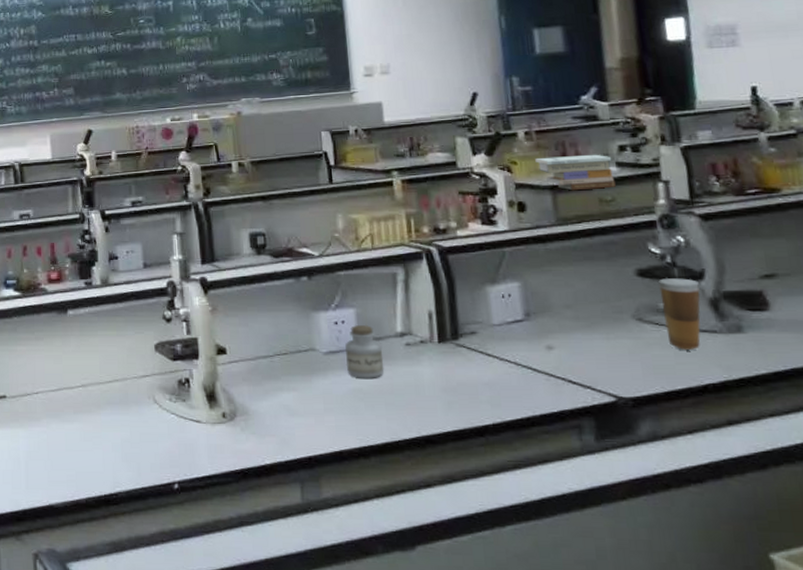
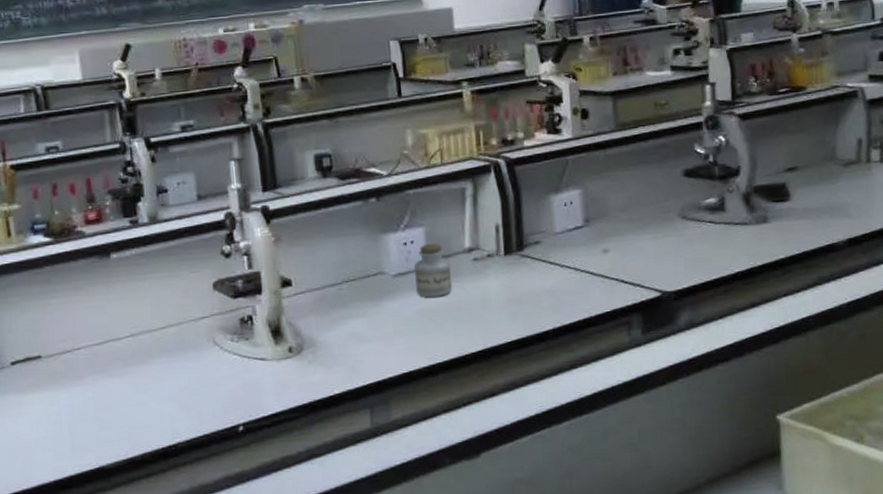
books: present [535,154,617,191] -> none [599,58,670,96]
beverage cup: present [658,278,701,350] -> none [702,175,736,243]

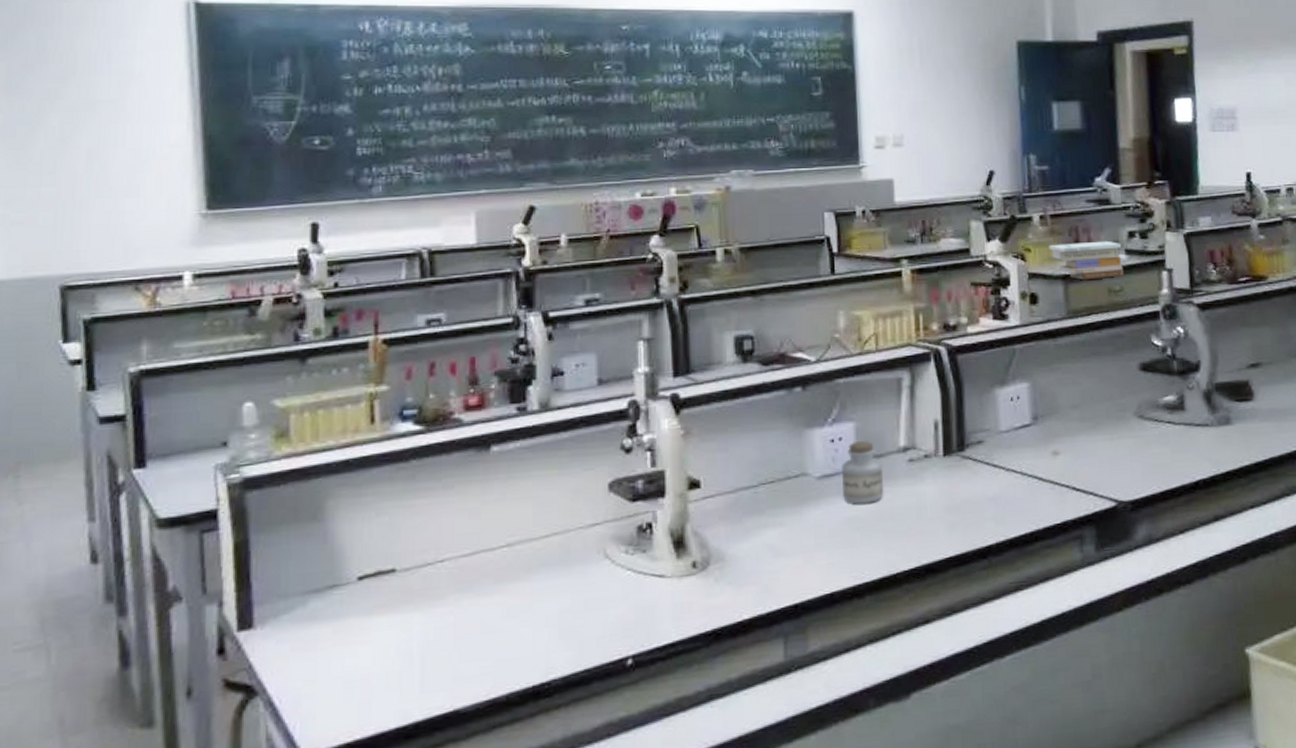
books: none [599,58,670,96] -> present [1049,240,1125,281]

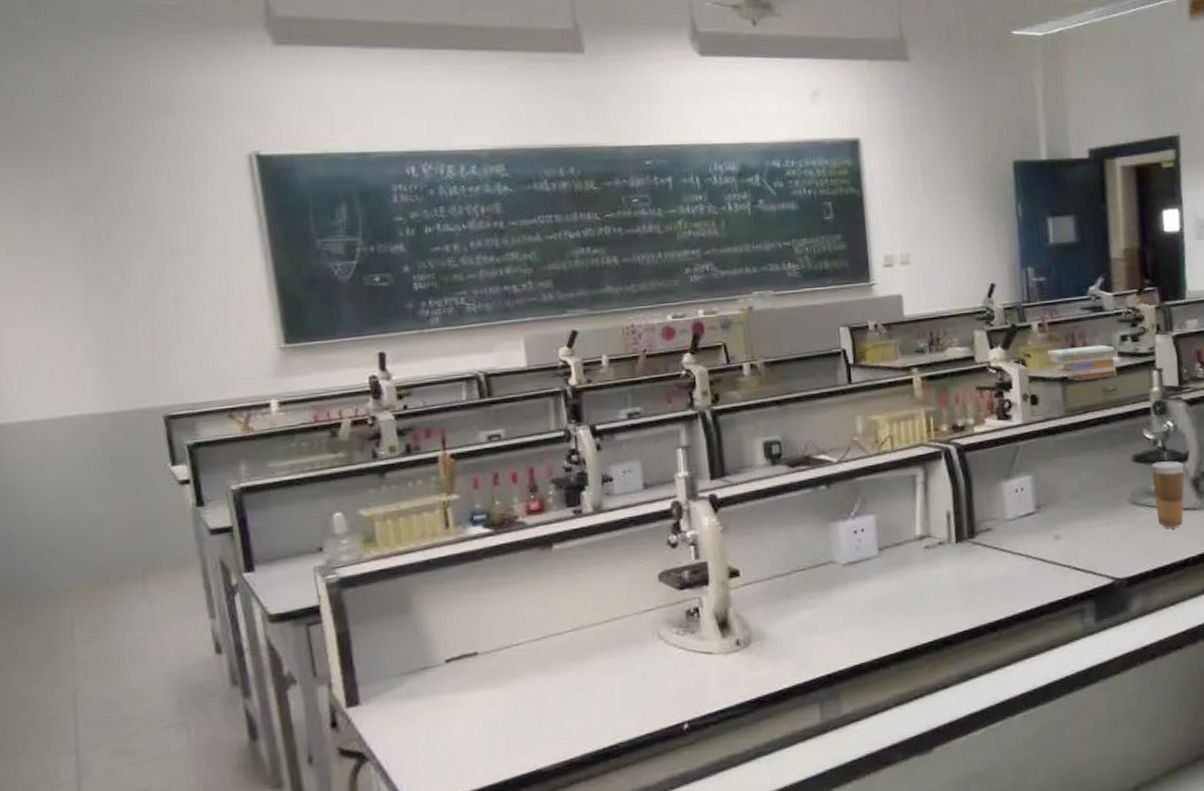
jar: present [841,440,884,504] -> none [865,530,904,587]
beverage cup: none [1159,371,1196,446] -> present [1151,461,1185,528]

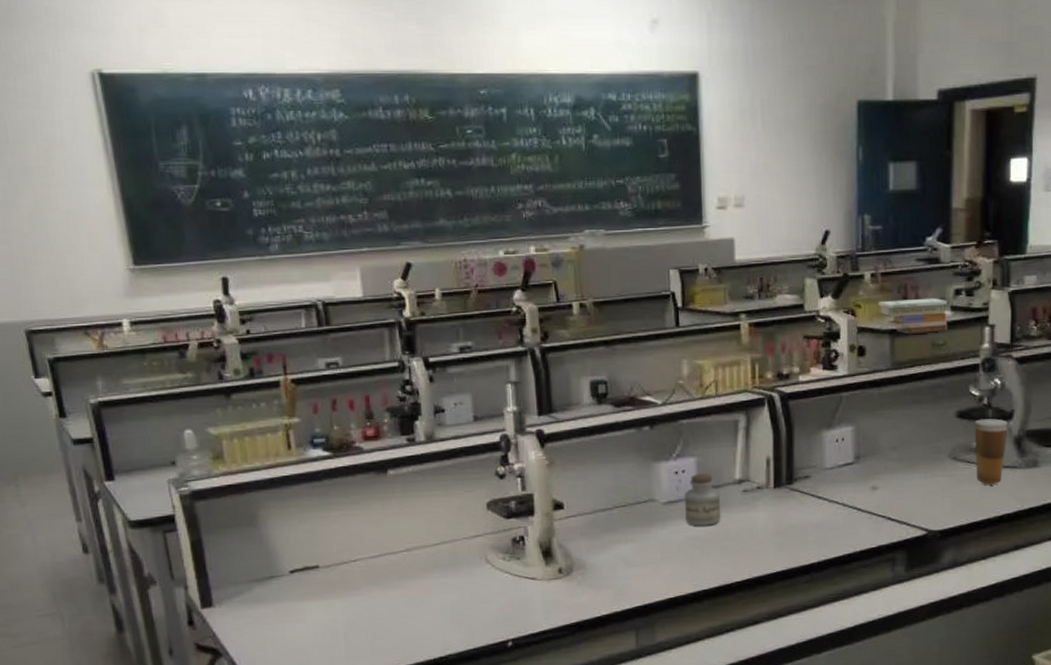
jar: none [865,530,904,587] -> present [684,472,721,526]

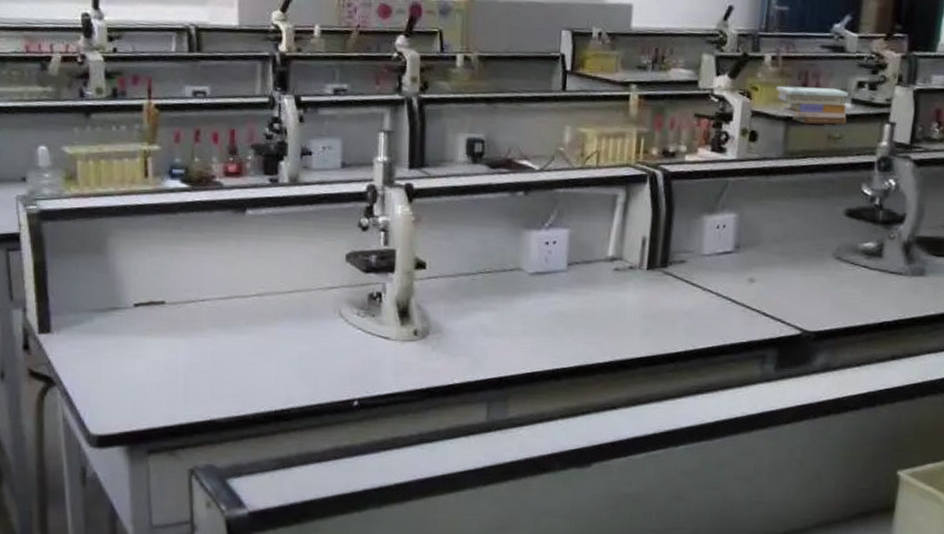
jar: present [684,472,721,526] -> none [551,246,591,302]
beverage cup: present [974,418,1008,485] -> none [859,220,898,290]

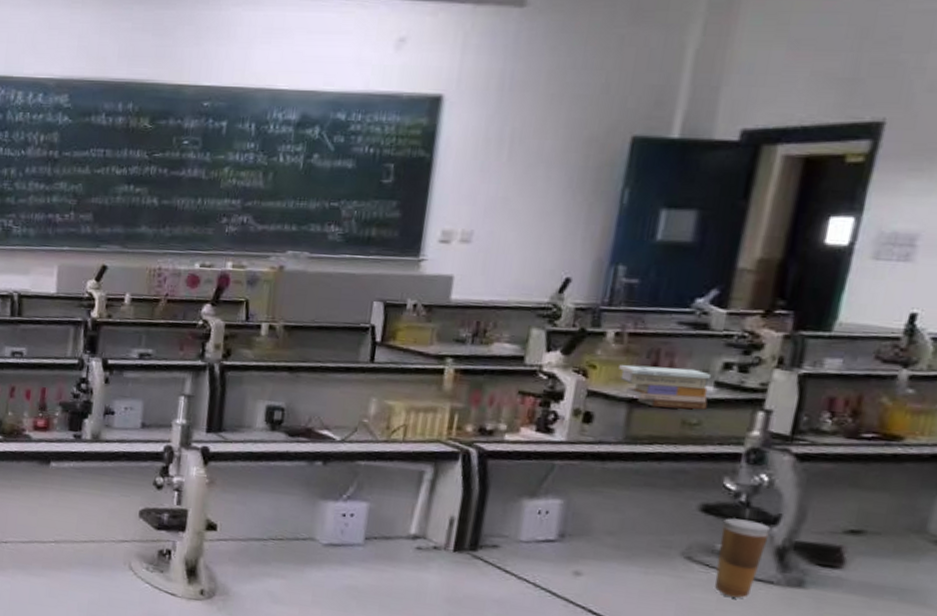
beverage cup: none [859,220,898,290] -> present [715,518,770,598]

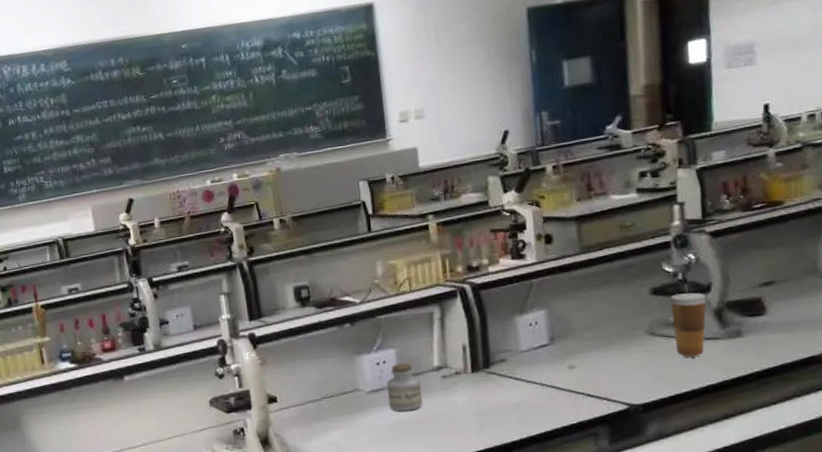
jar: none [345,520,390,578] -> present [387,362,423,412]
books: present [619,364,712,410] -> none [562,182,637,220]

